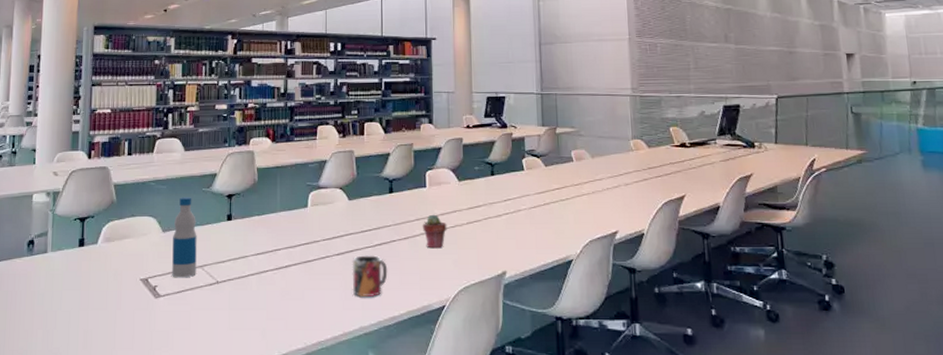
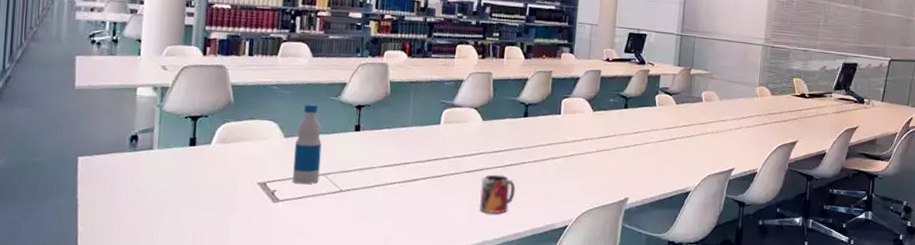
potted succulent: present [422,214,447,249] -> none [553,140,577,173]

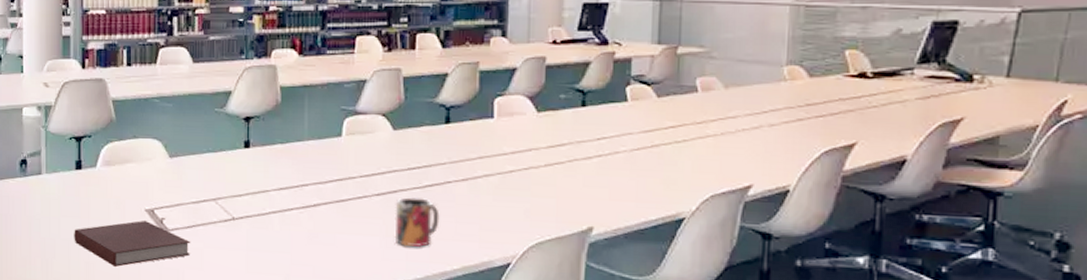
notebook: none [183,191,300,234] -> present [74,220,191,267]
bottle: present [292,104,322,185] -> none [181,118,209,212]

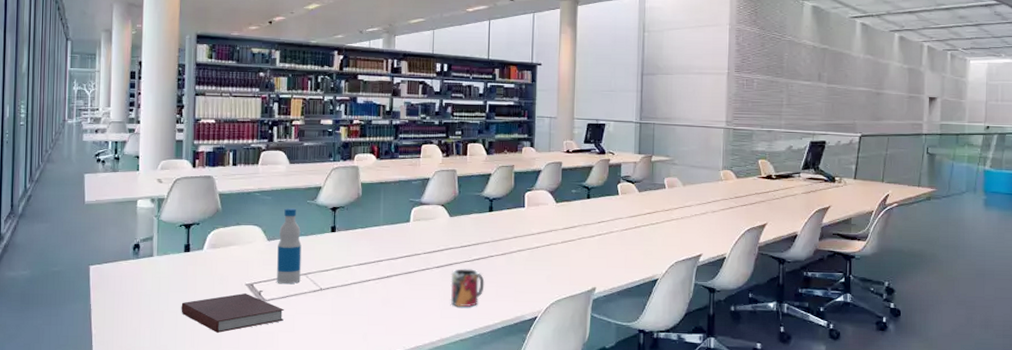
bottle: none [181,118,209,212] -> present [277,208,302,284]

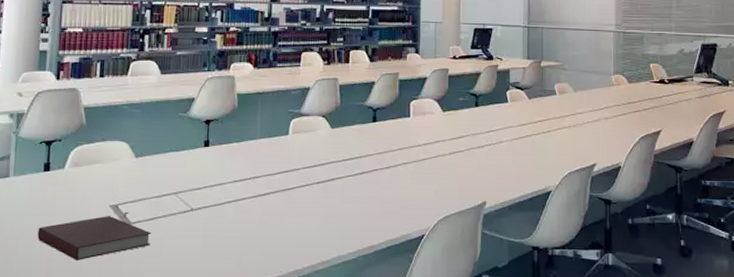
bottle: present [277,208,302,284] -> none [144,122,172,205]
mug: present [450,268,485,307] -> none [331,184,368,226]

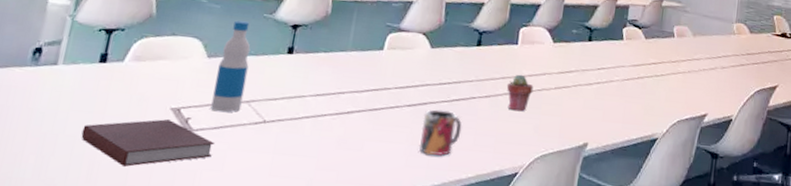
bottle: none [144,122,172,205] -> present [210,20,251,113]
mug: none [331,184,368,226] -> present [419,109,462,156]
potted succulent: none [404,144,430,178] -> present [506,74,534,112]

